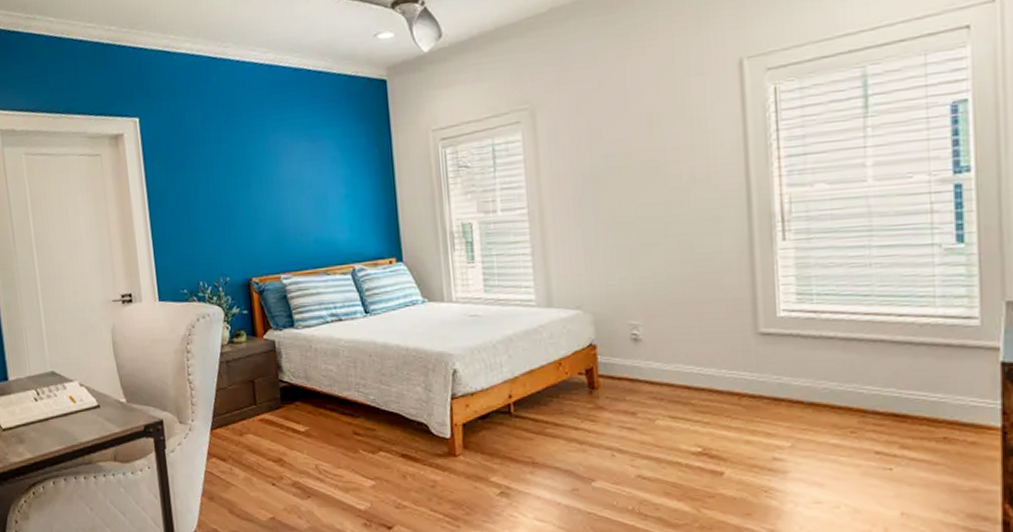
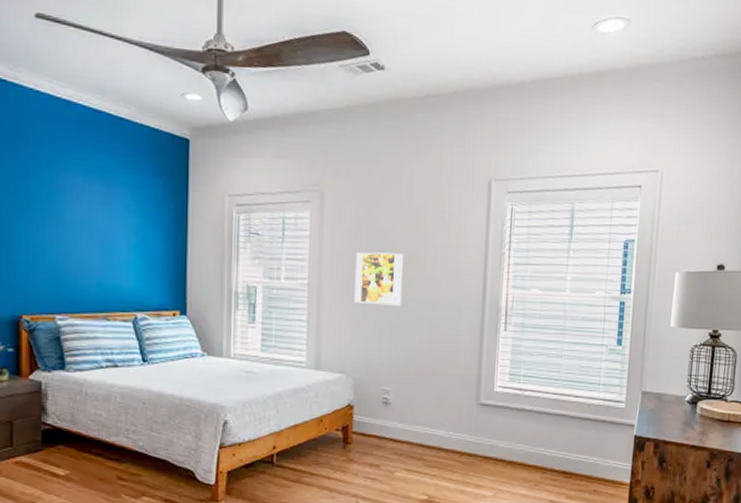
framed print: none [580,164,642,228] -> present [355,252,403,306]

